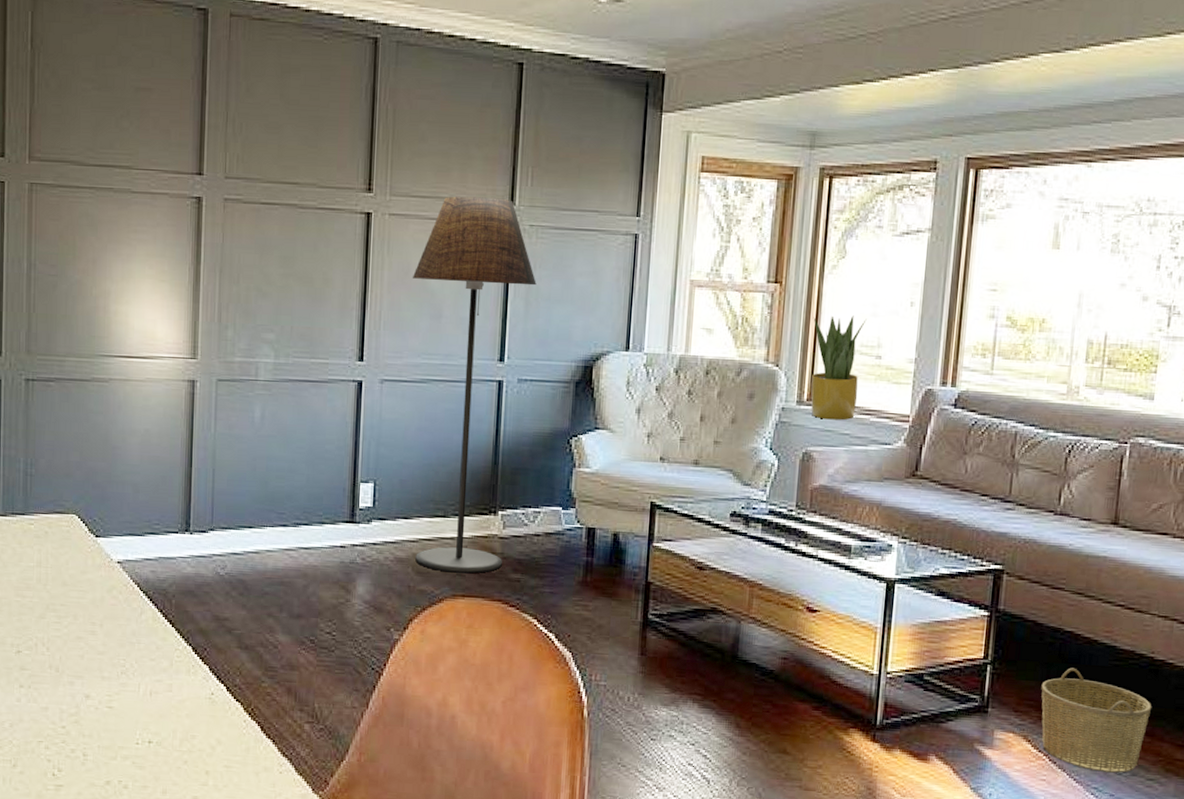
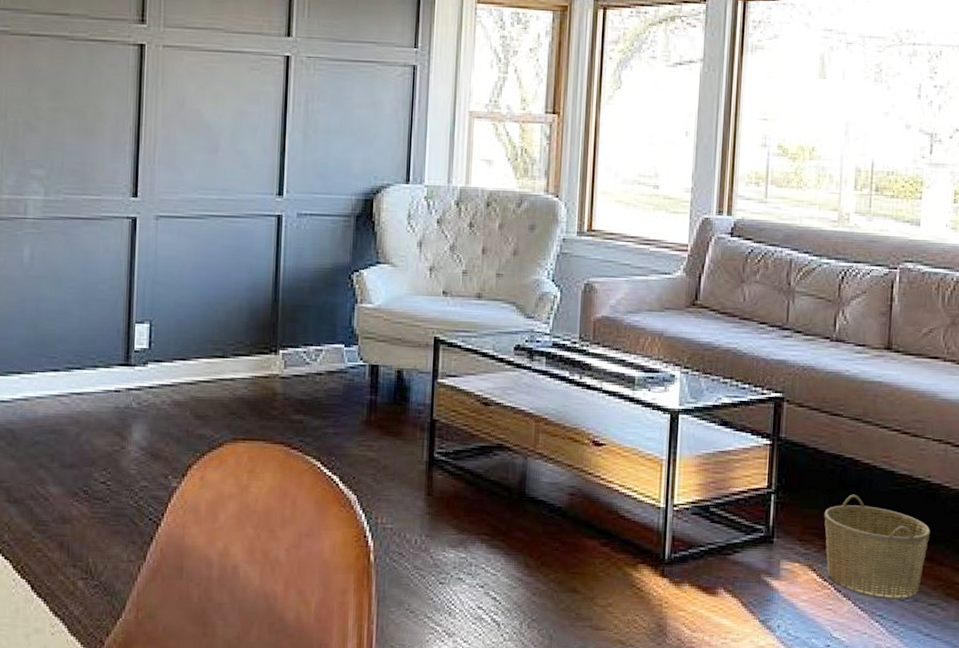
floor lamp: present [412,196,537,574] -> none [187,27,315,416]
planter: present [810,315,867,420] -> none [591,145,643,251]

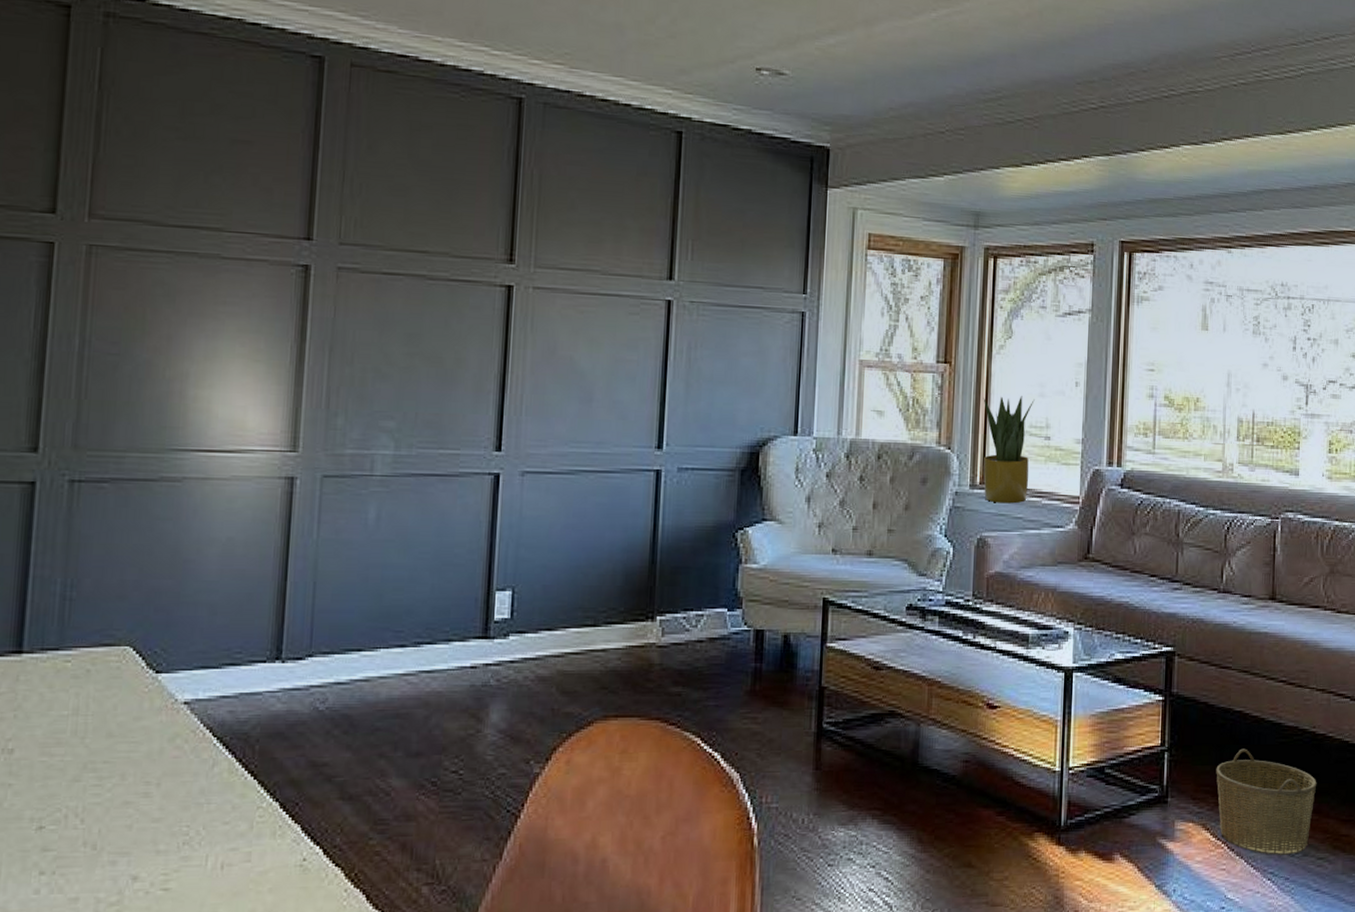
planter: none [591,145,643,251] -> present [983,396,1035,504]

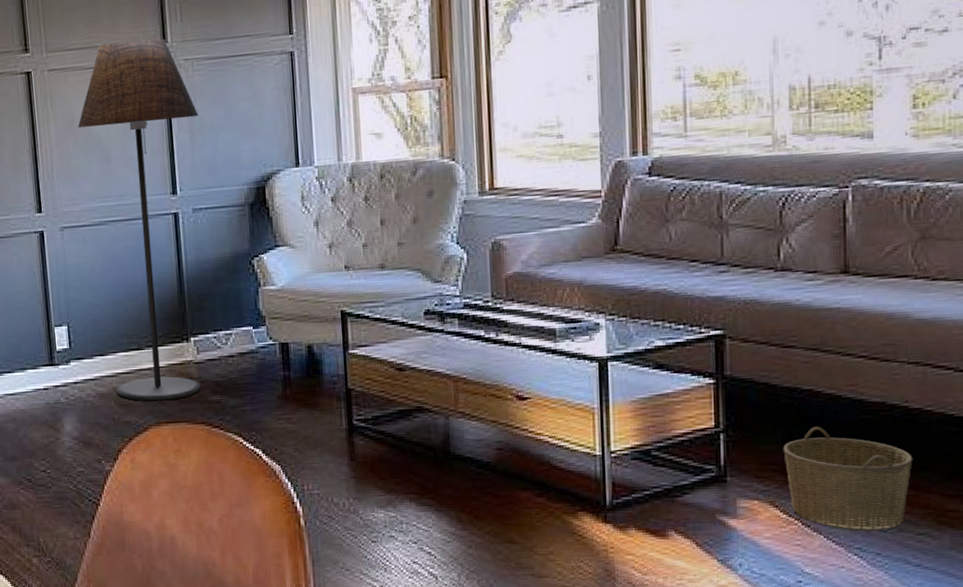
floor lamp: none [558,269,698,690] -> present [77,38,201,402]
planter: present [983,396,1035,504] -> none [485,98,543,207]

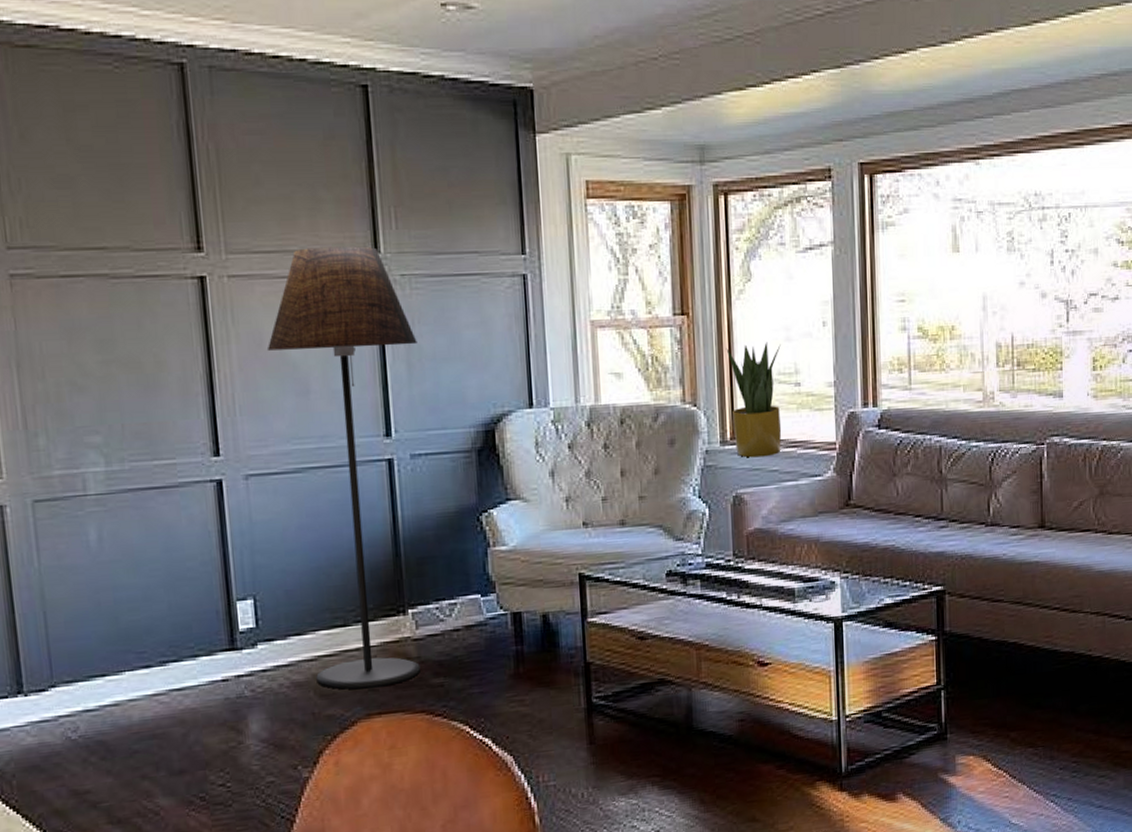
planter: none [485,98,543,207] -> present [726,342,782,458]
basket: present [783,426,913,531] -> none [993,678,1095,778]

